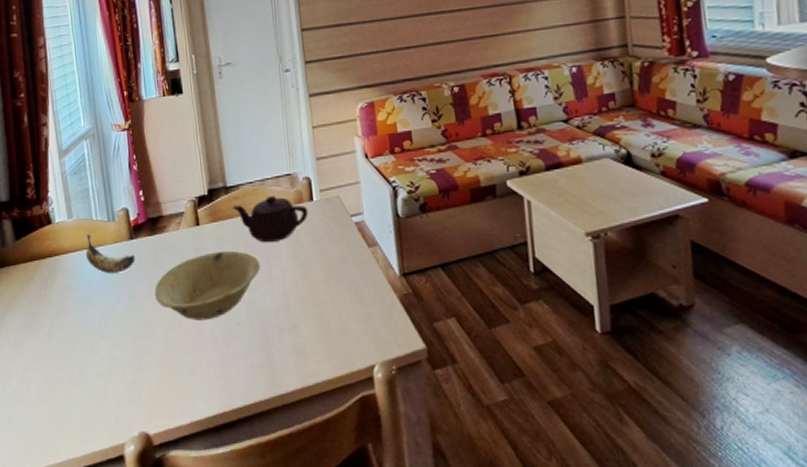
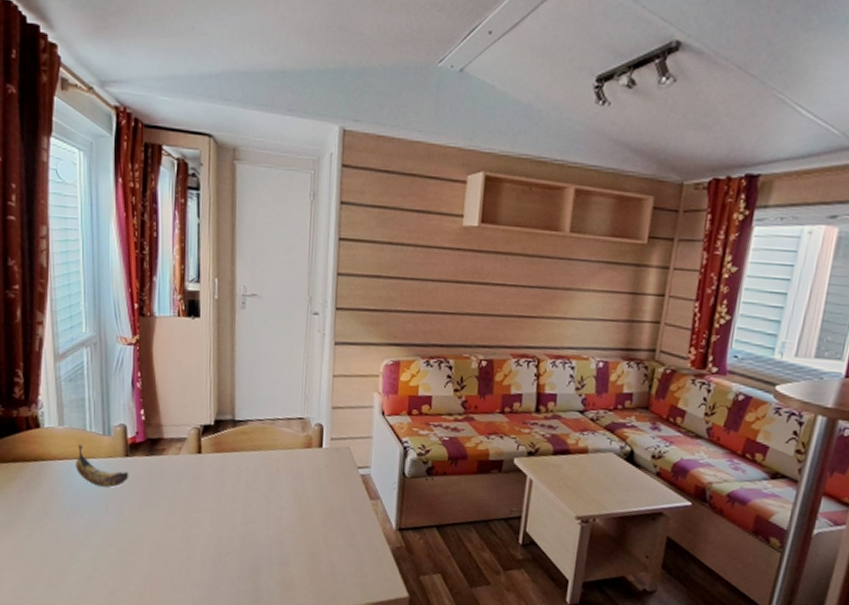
bowl: present [154,251,261,320] -> none [145,481,260,545]
teapot: present [233,196,309,243] -> none [239,436,316,482]

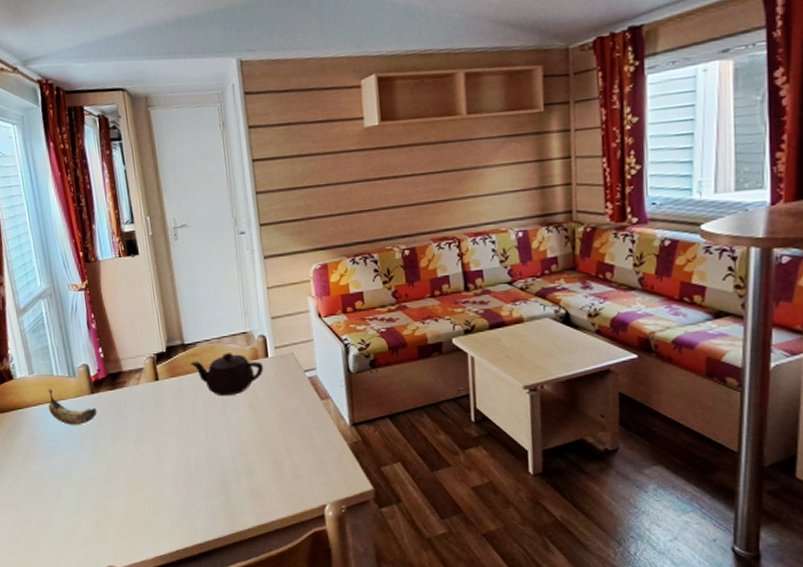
teapot: none [239,436,316,482] -> present [191,353,264,397]

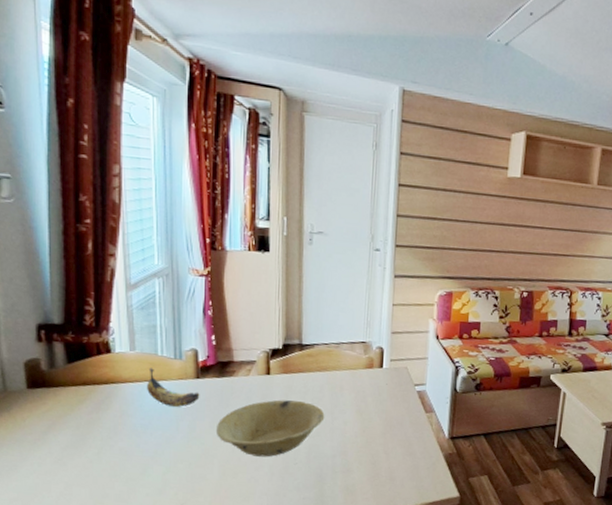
bowl: none [116,404,219,467] -> present [215,399,325,457]
teapot: present [191,353,264,397] -> none [305,358,377,399]

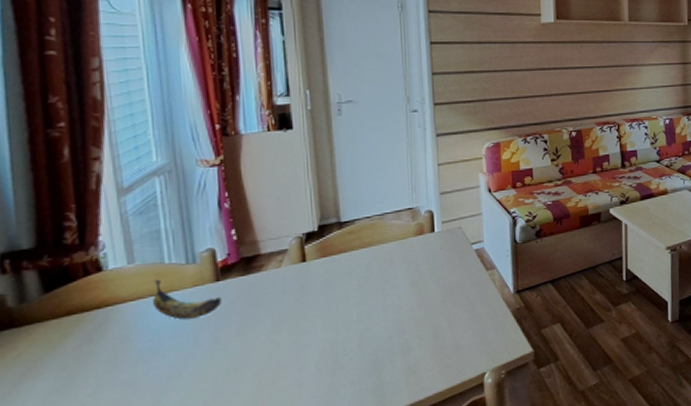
bowl: present [215,399,325,457] -> none [245,284,375,356]

